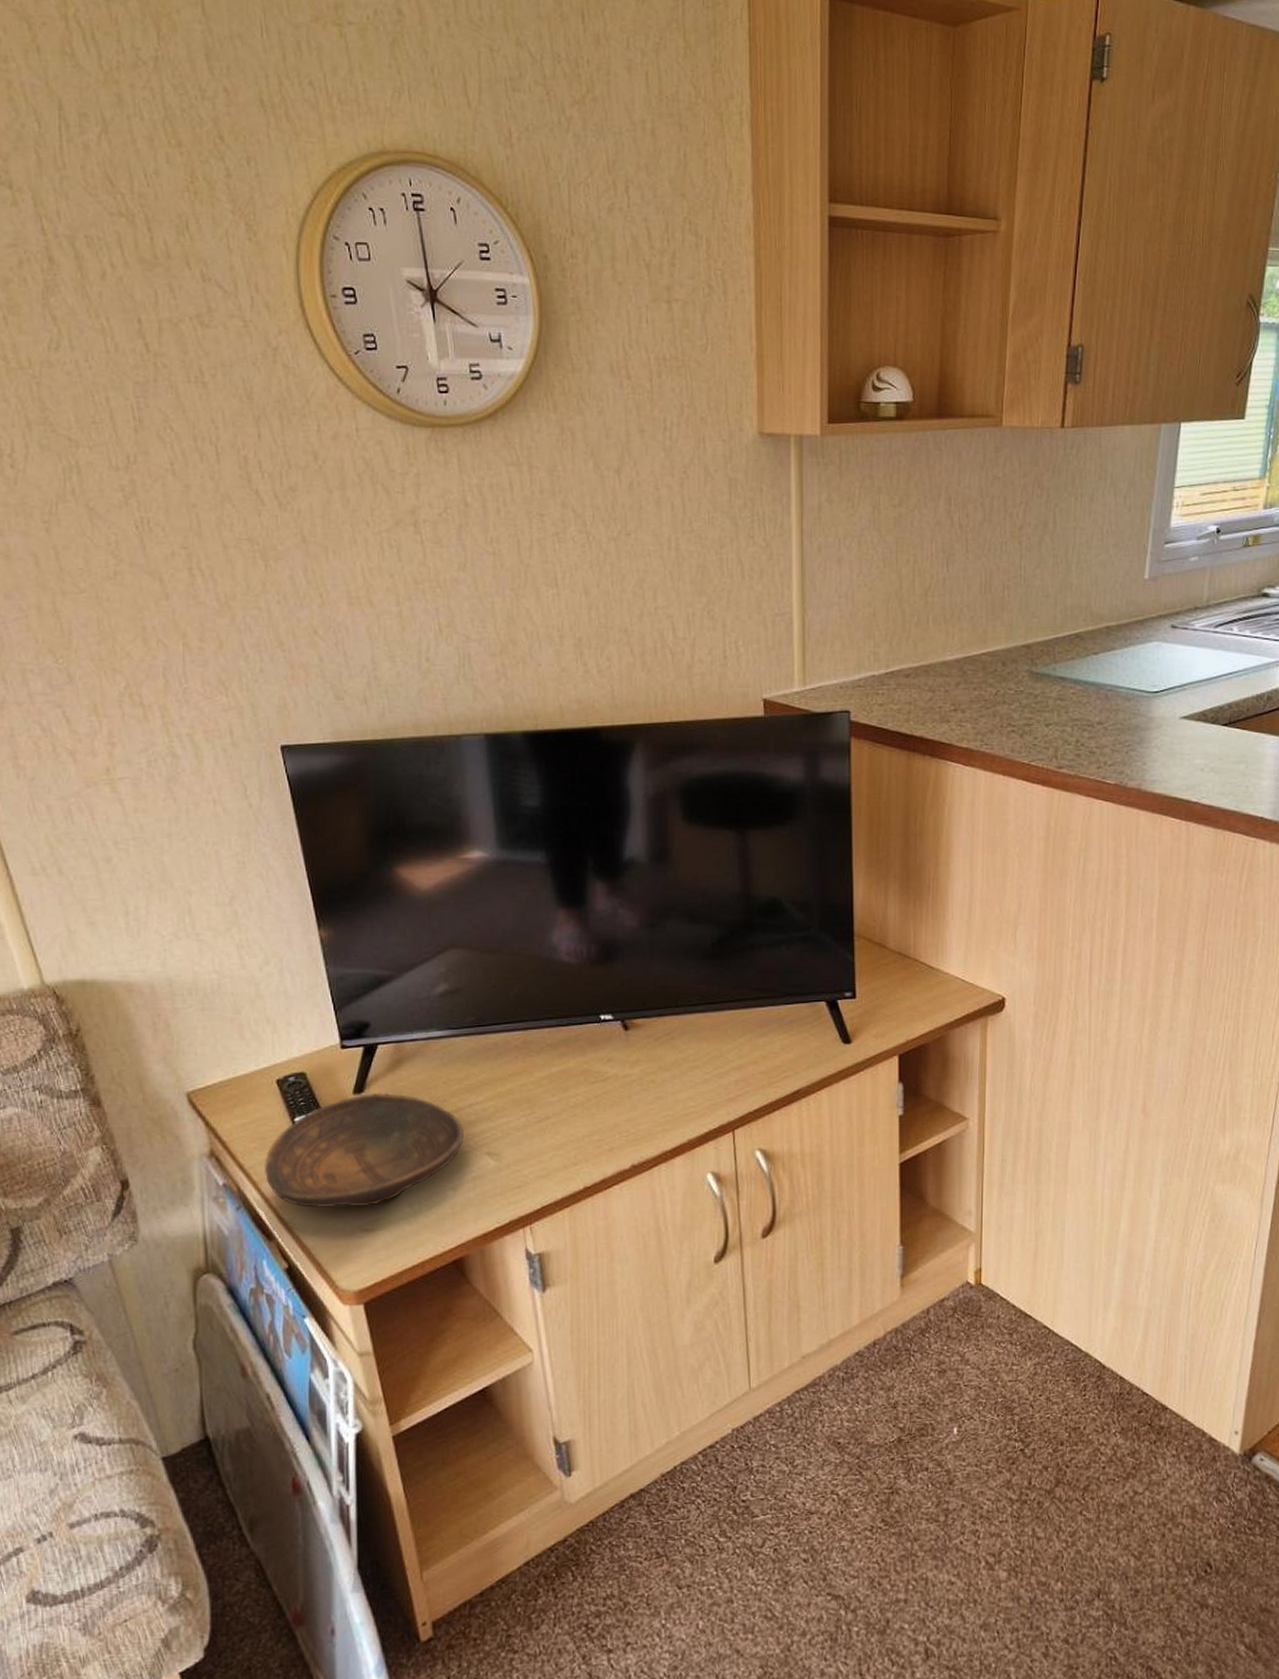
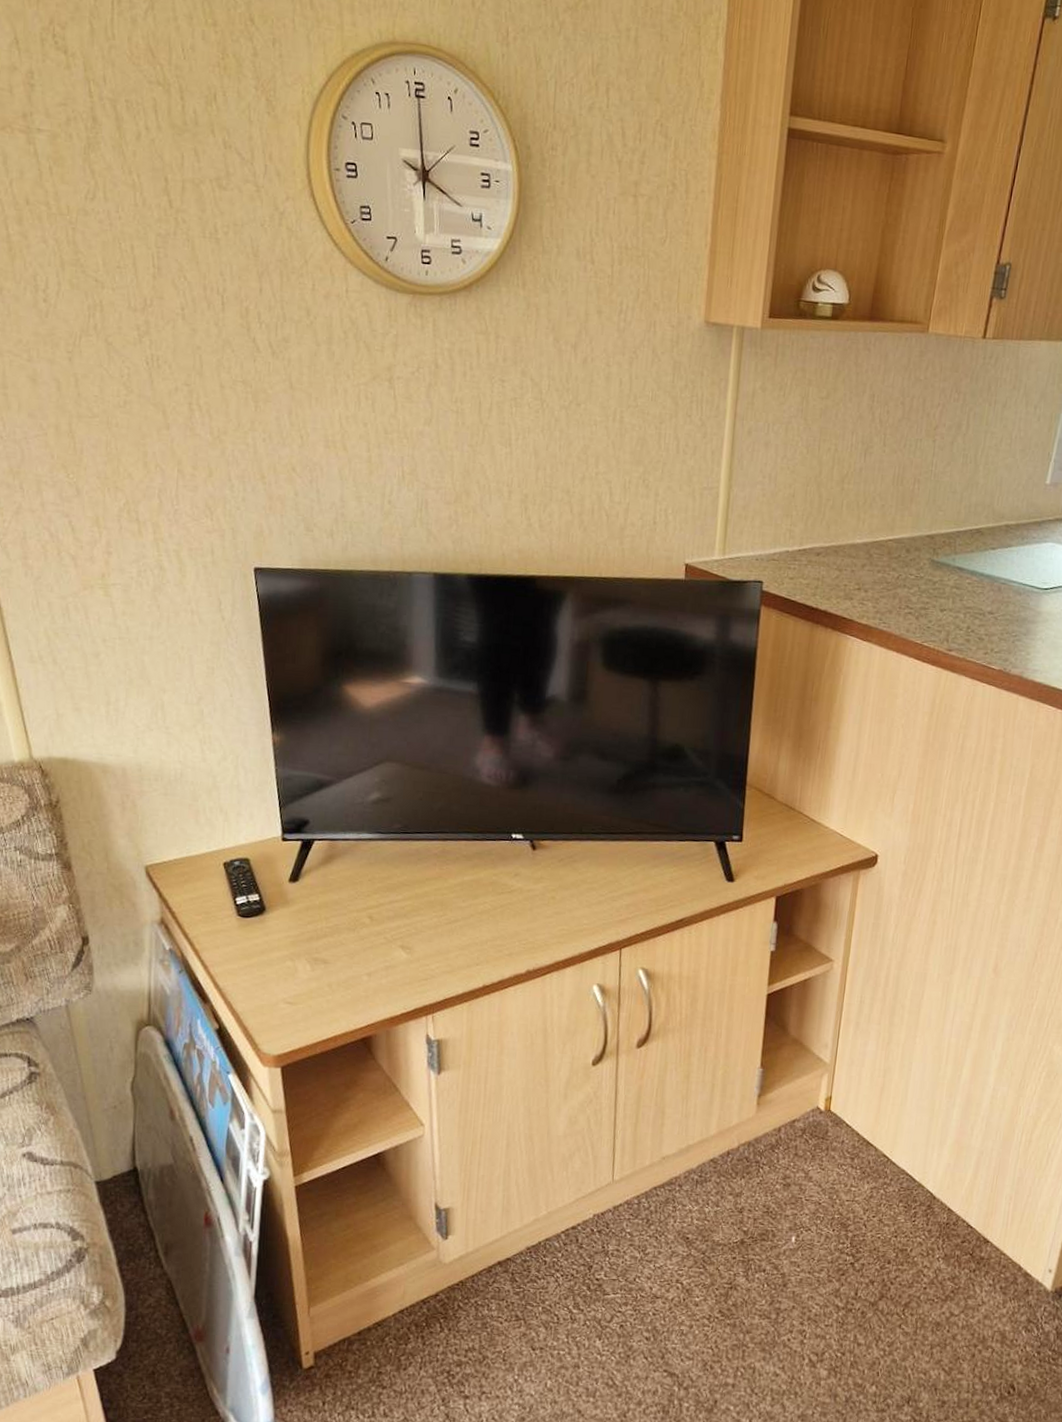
decorative bowl: present [263,1093,465,1209] -> none [205,882,383,982]

